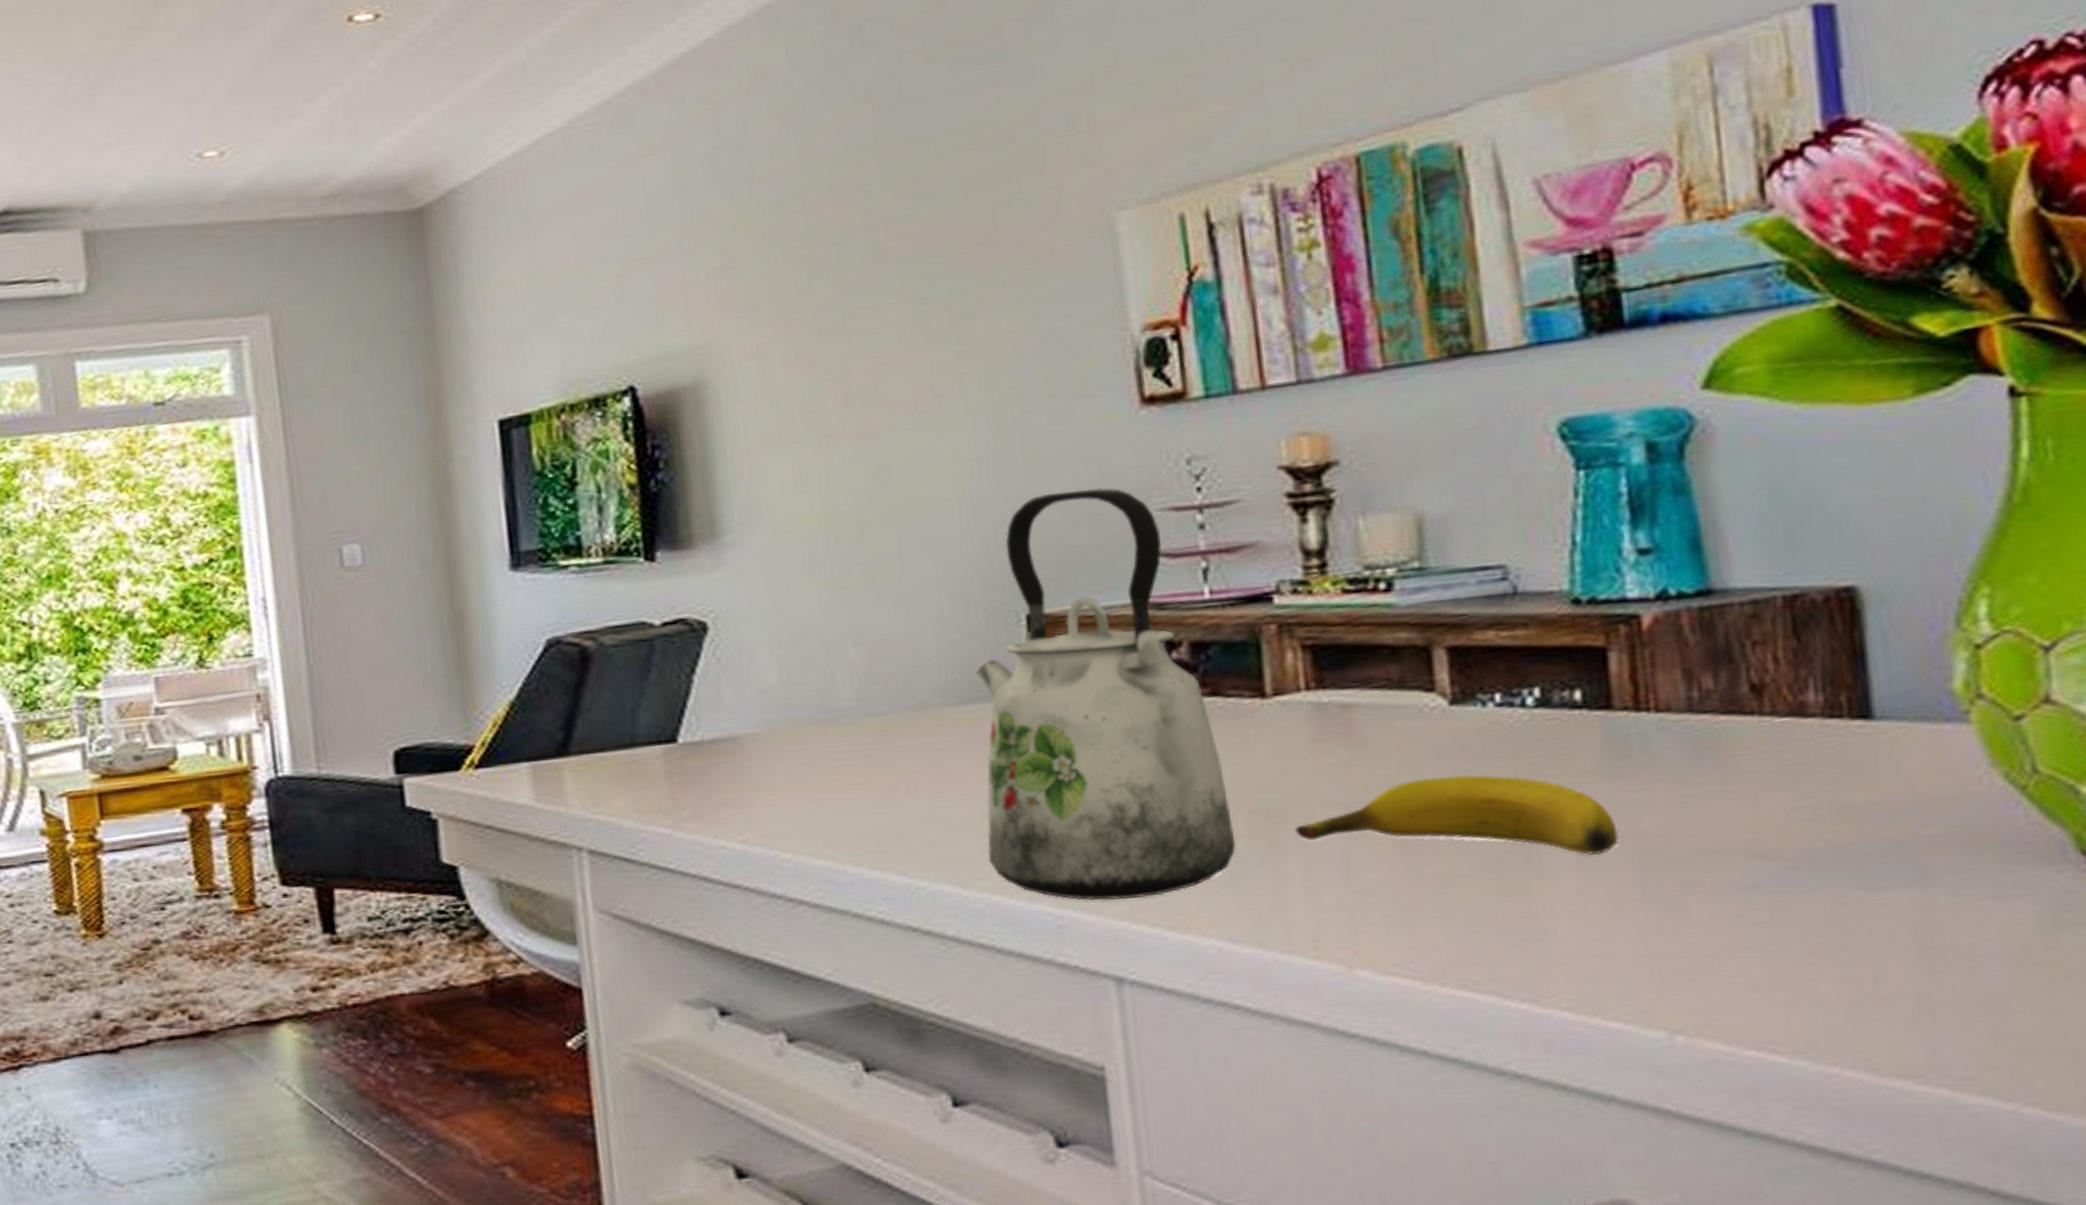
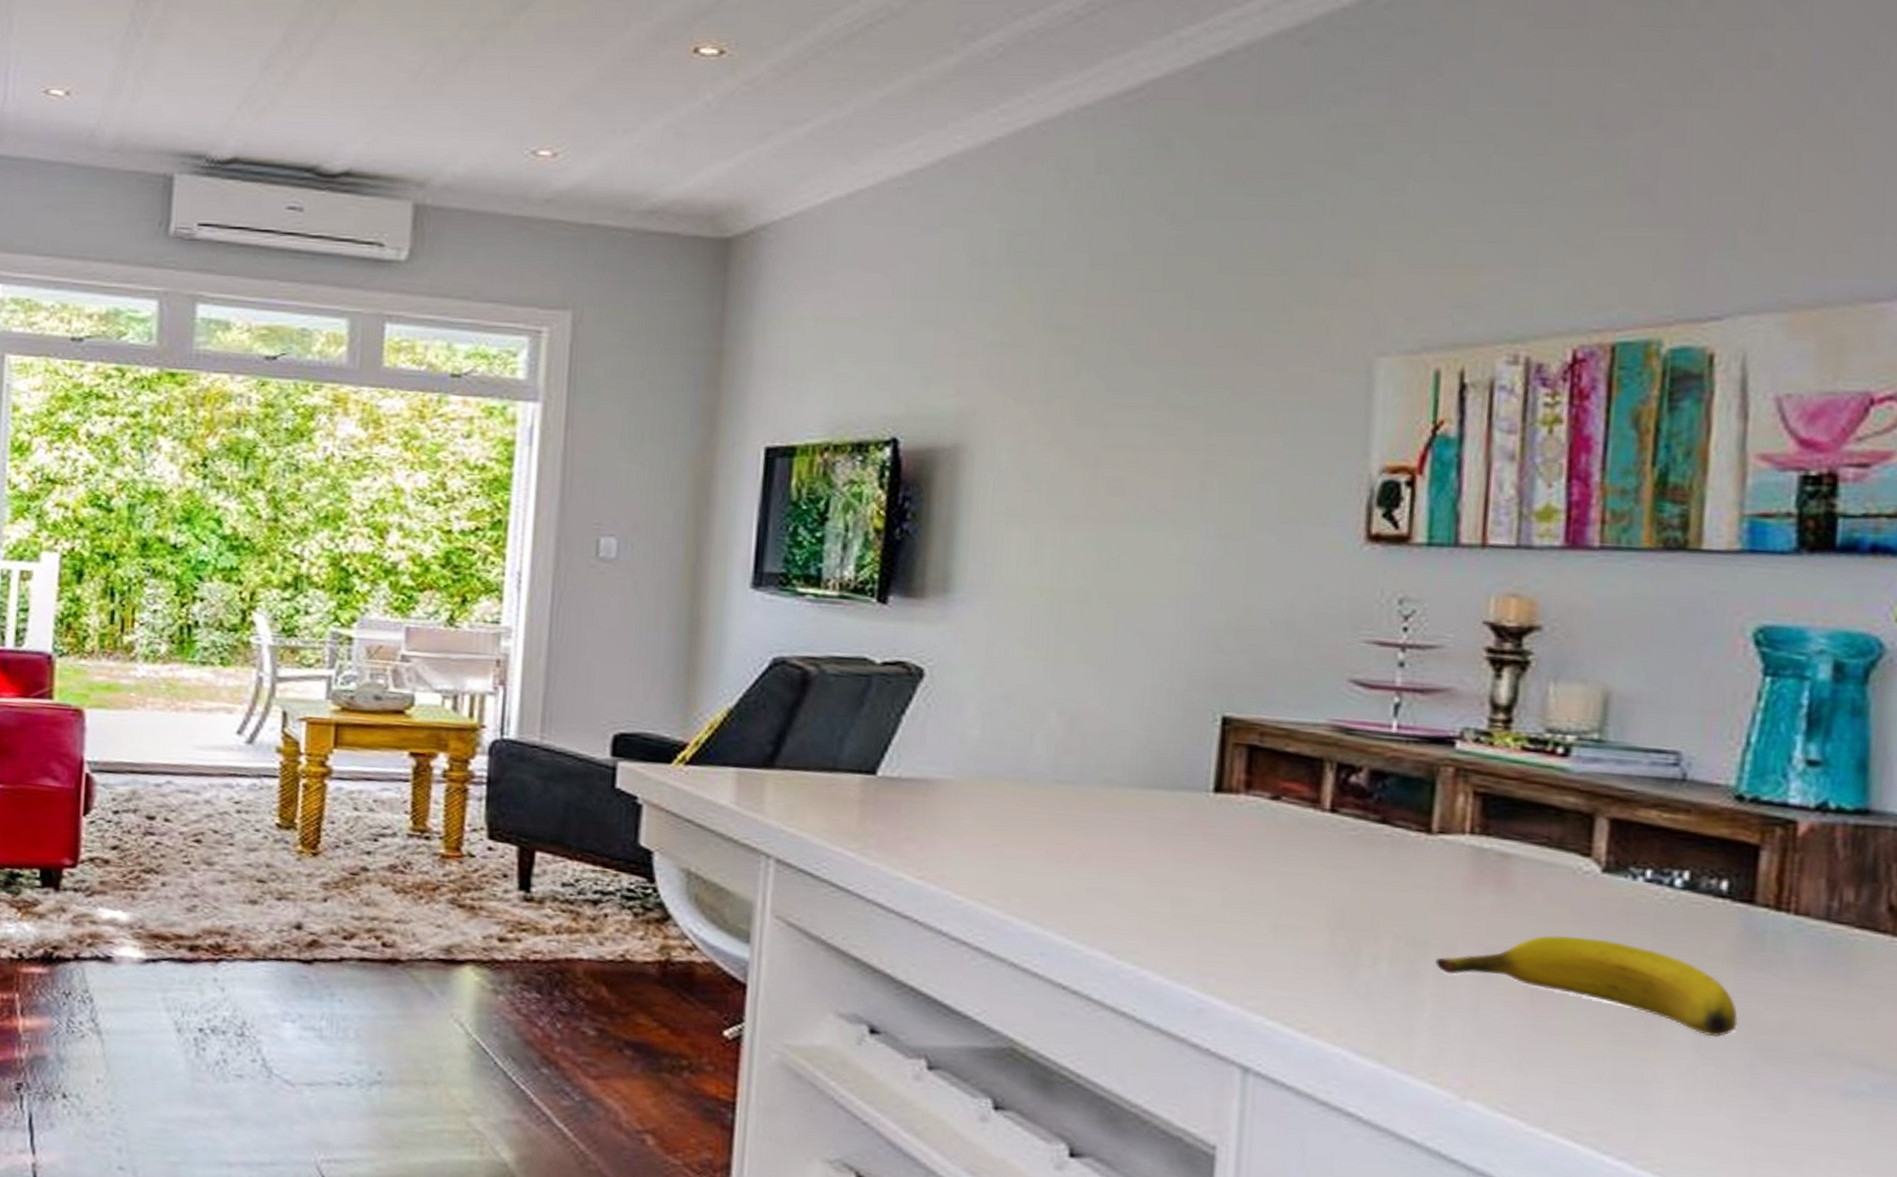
kettle: present [976,487,1236,900] -> none [1144,607,1379,998]

